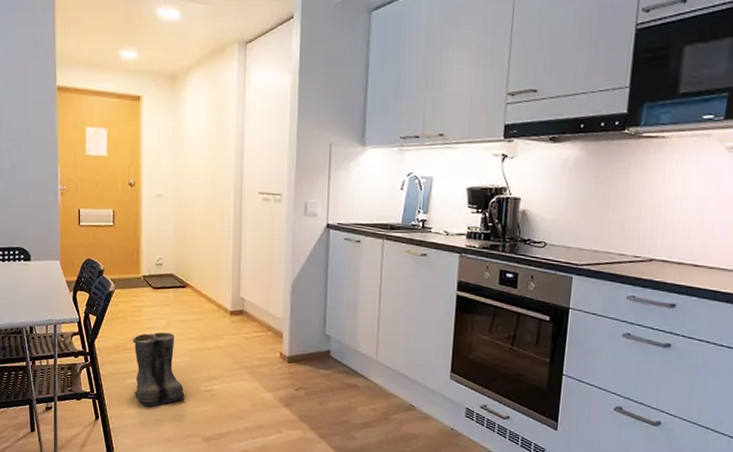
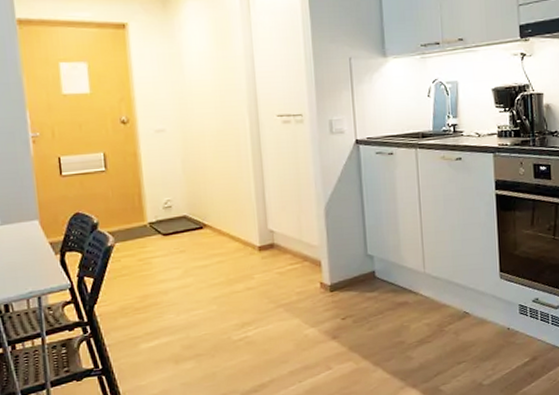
boots: present [132,332,187,407] -> none [142,282,218,372]

